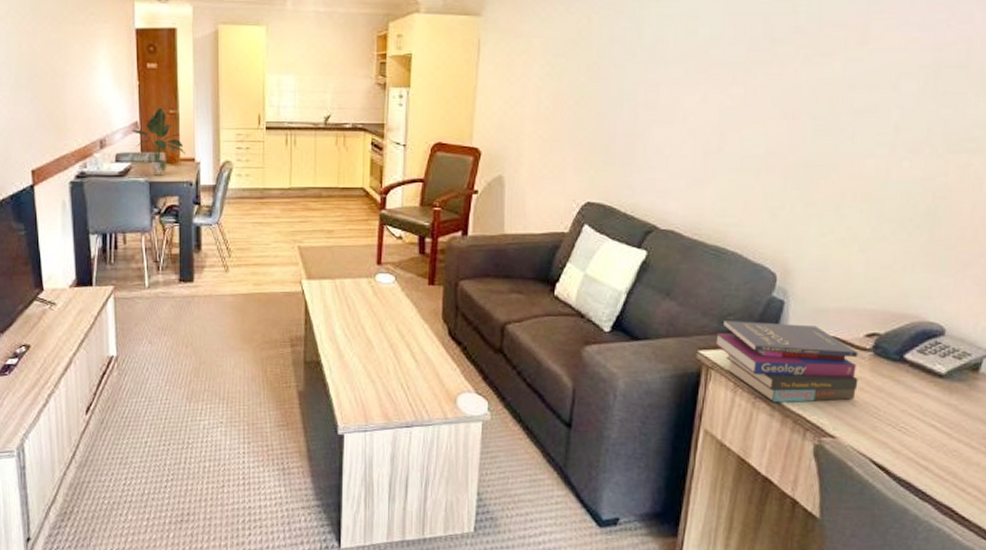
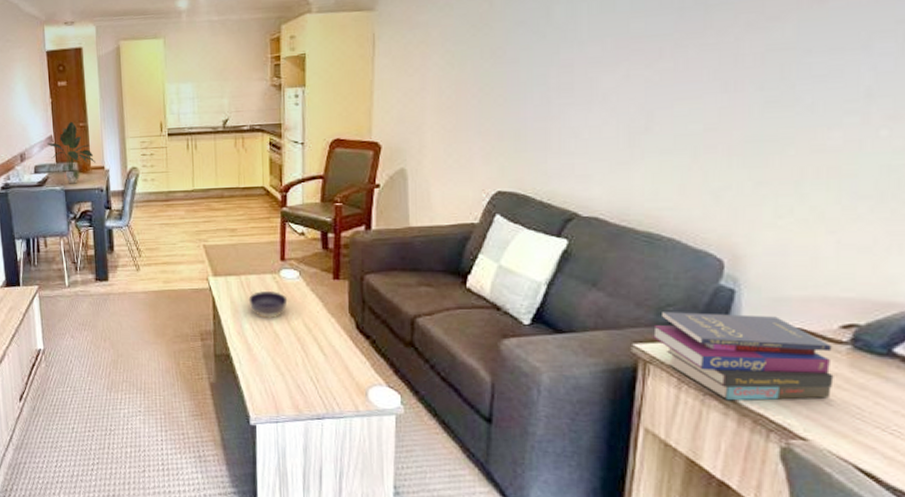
bowl: none [342,295,382,323] -> present [248,290,288,318]

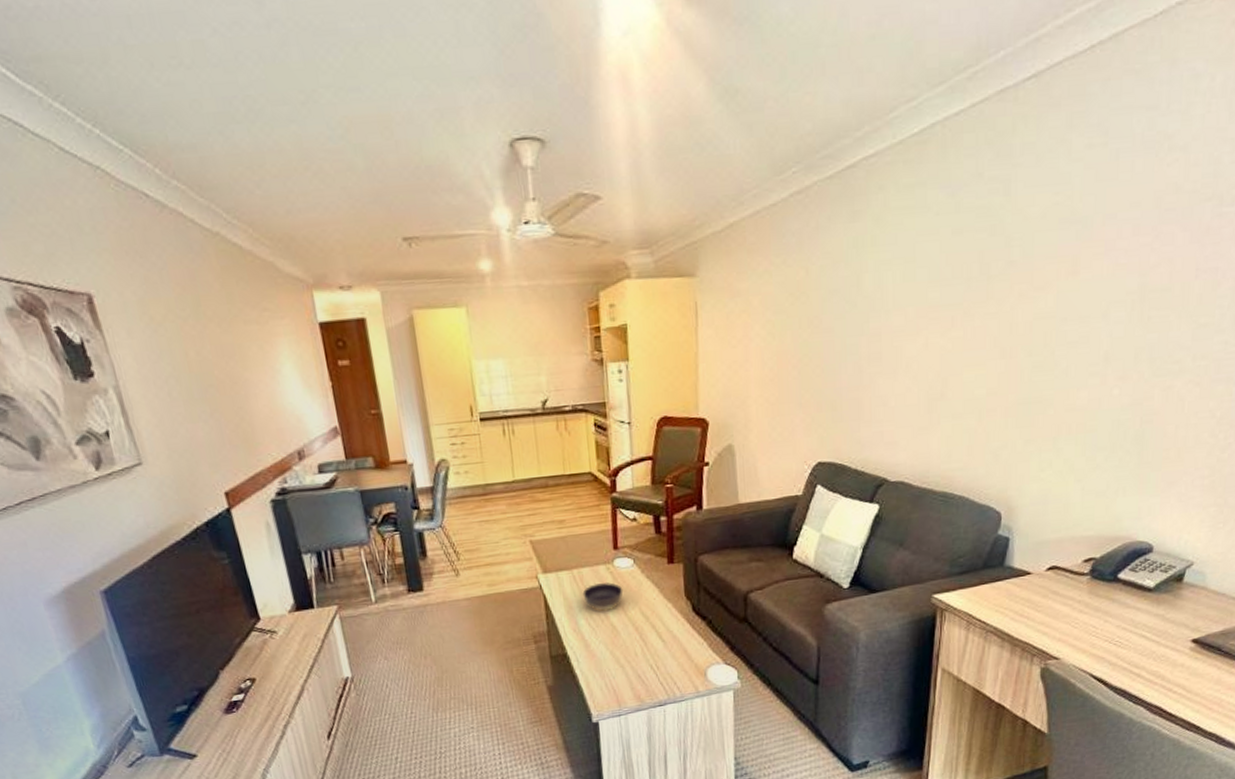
potted plant: present [47,121,95,184] -> none [331,408,395,484]
books: present [653,312,834,401] -> none [948,557,1078,635]

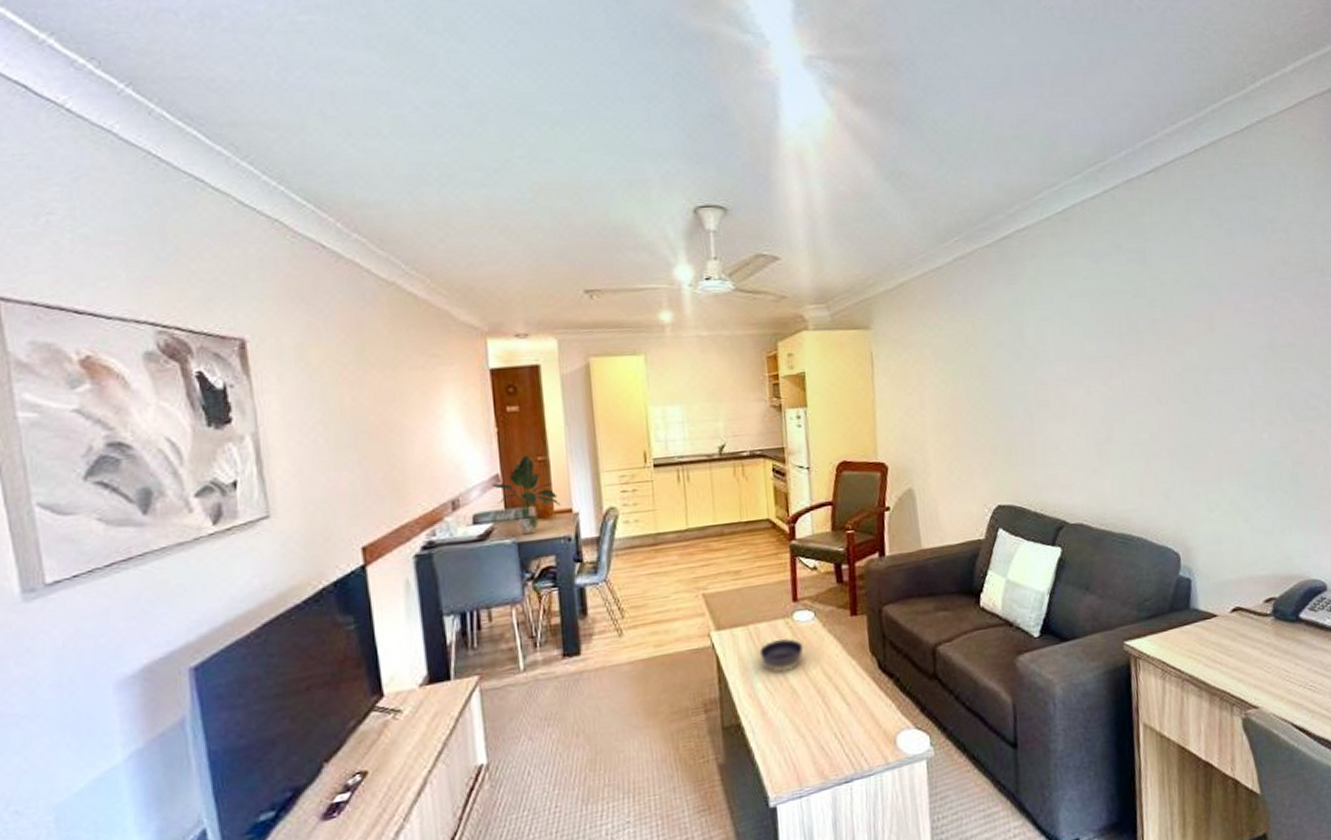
potted plant: none [331,408,395,484] -> present [491,455,560,535]

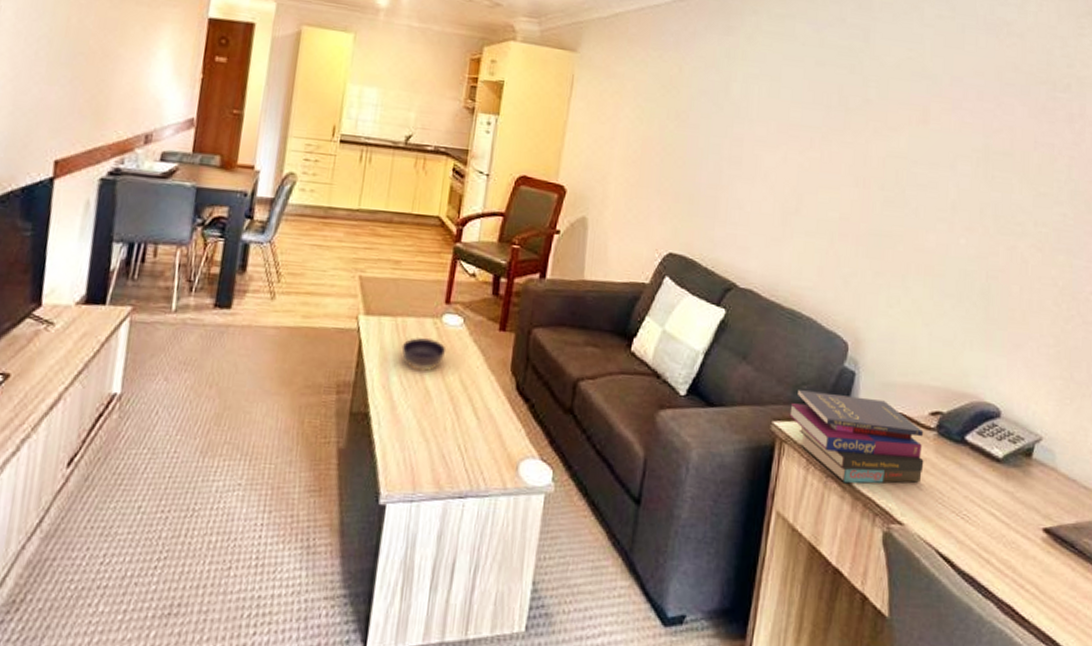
potted plant: present [491,455,560,535] -> none [185,105,245,182]
books: none [1137,599,1268,683] -> present [789,390,924,484]

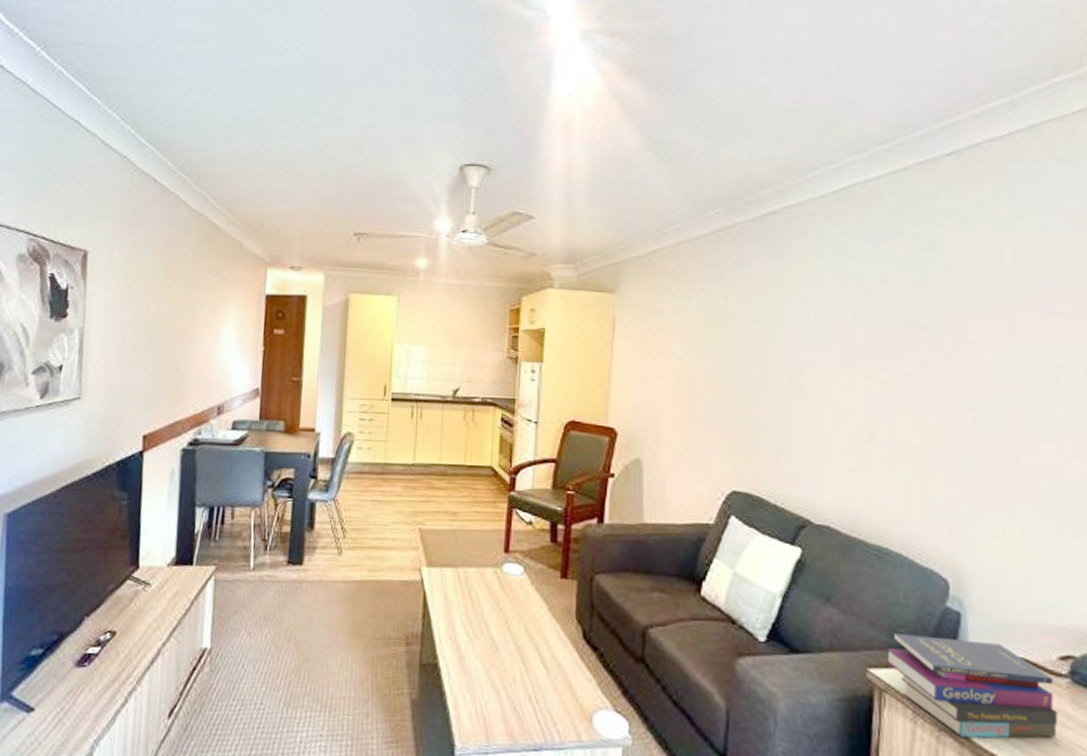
bowl: present [401,337,447,371] -> none [465,587,509,621]

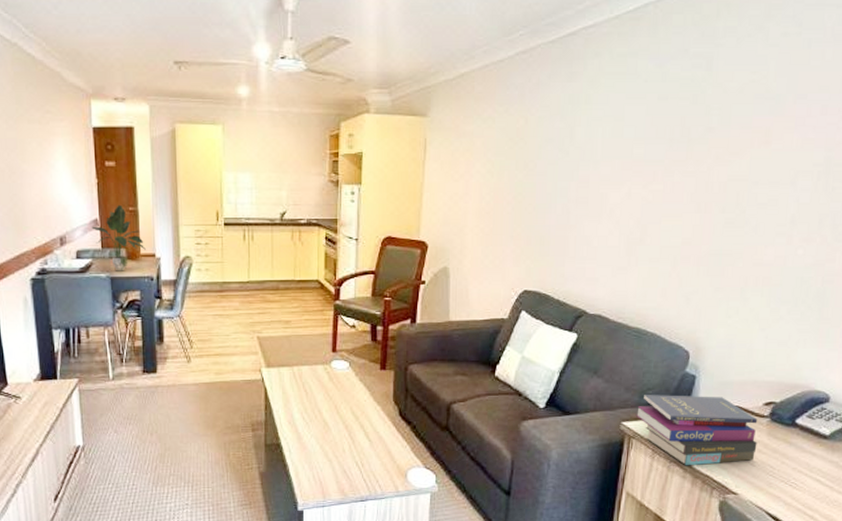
potted plant: none [251,374,306,446] -> present [91,204,146,271]

